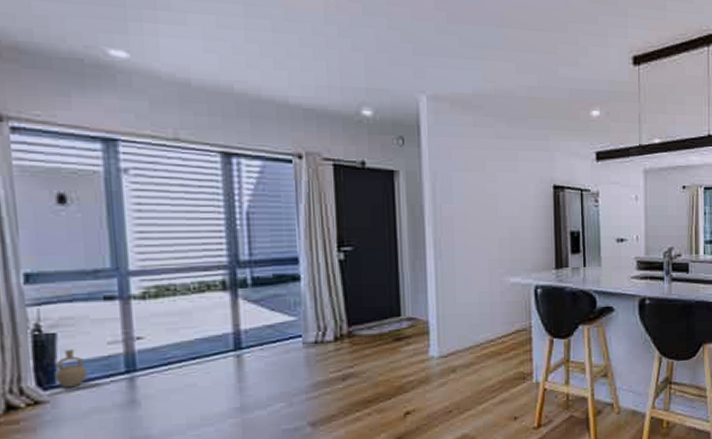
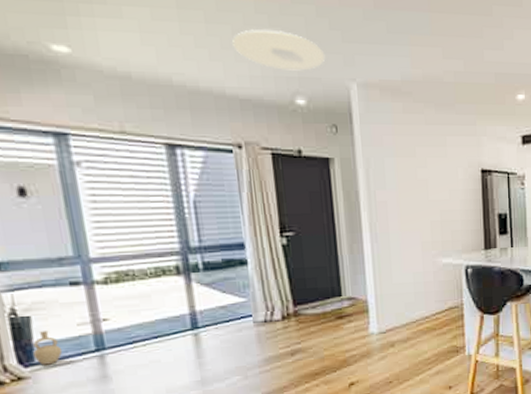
ceiling light: none [299,39,395,82] -> present [232,28,326,71]

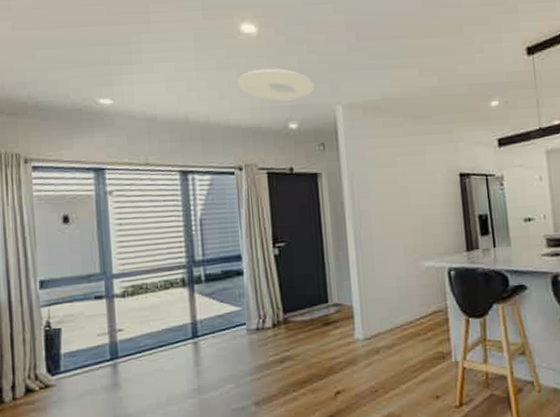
vase: present [33,331,63,365] -> none [60,341,84,374]

